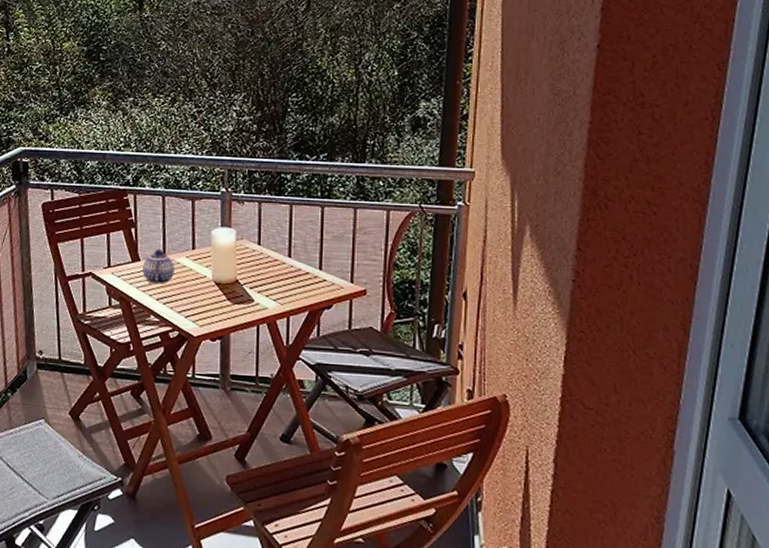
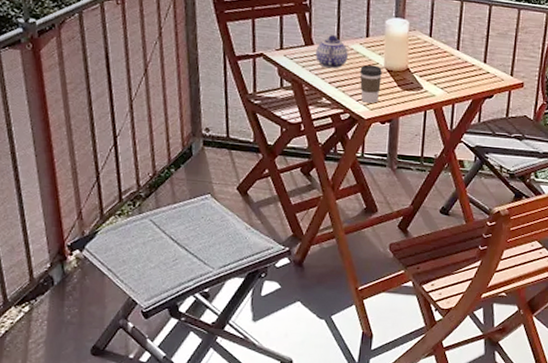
coffee cup: none [187,278,210,319] -> present [360,64,382,103]

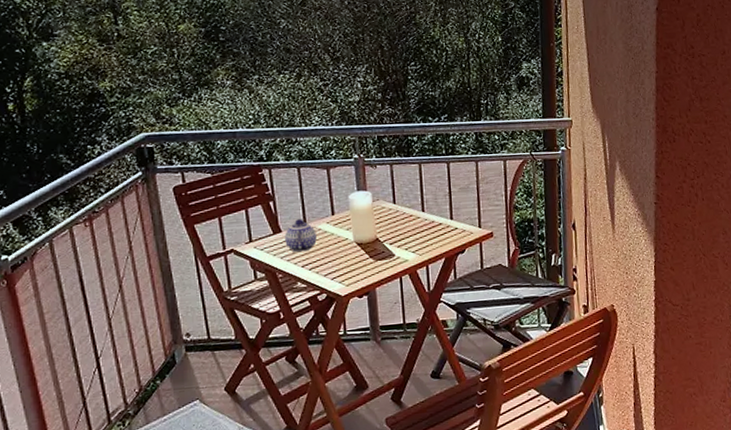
coffee cup: present [360,64,382,103] -> none [330,241,353,280]

